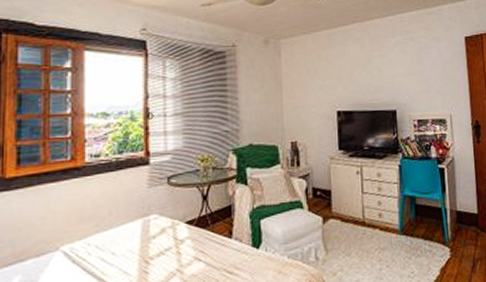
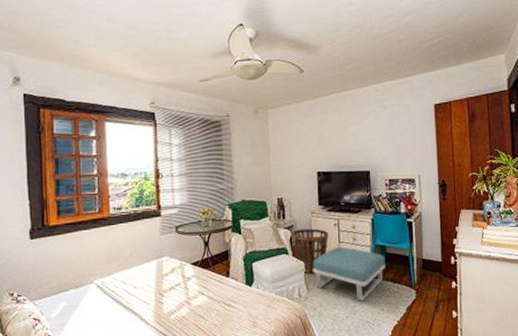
basket: none [309,177,350,232] -> present [293,228,328,274]
footstool: none [332,198,415,264] -> present [313,246,385,302]

